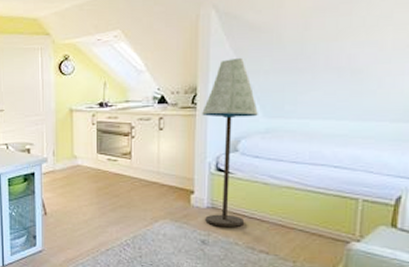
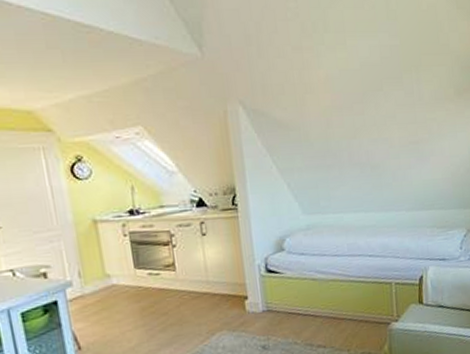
floor lamp: present [202,57,258,227] -> none [244,155,300,329]

